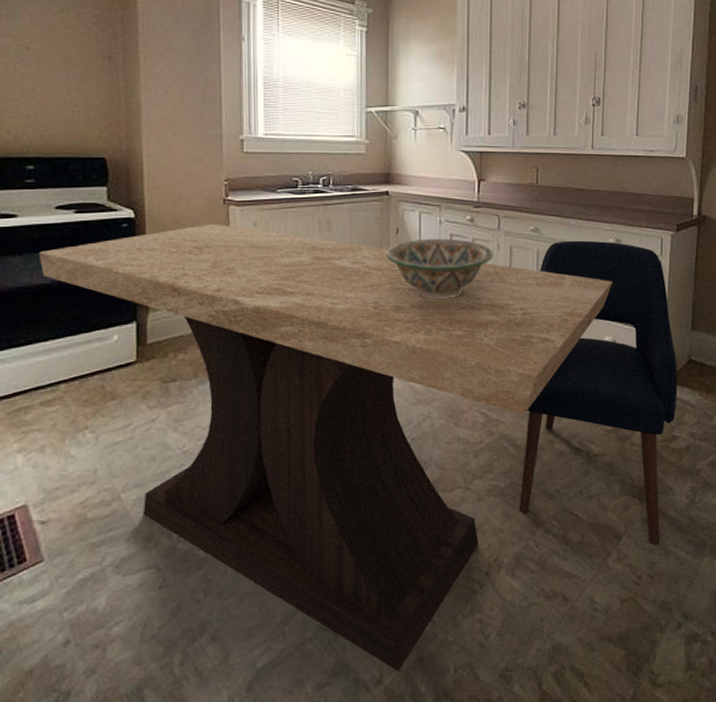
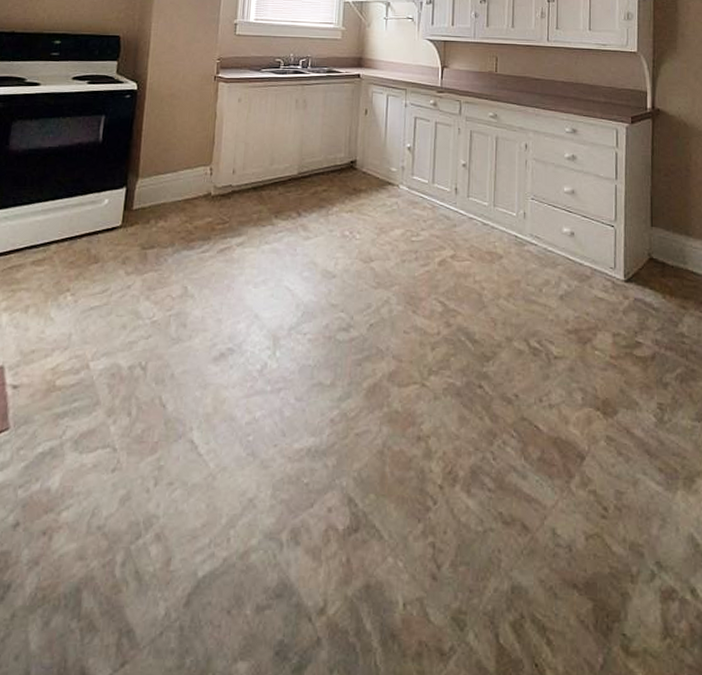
table: present [39,223,613,672] -> none [52,98,570,600]
decorative bowl: present [386,238,494,300] -> none [354,120,455,181]
chair: present [520,240,678,546] -> none [476,128,639,471]

